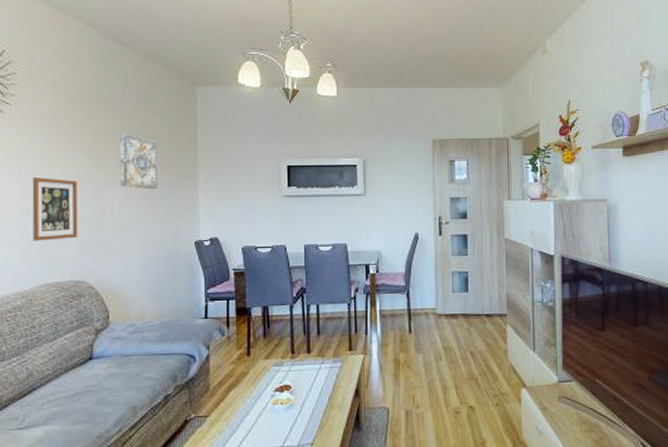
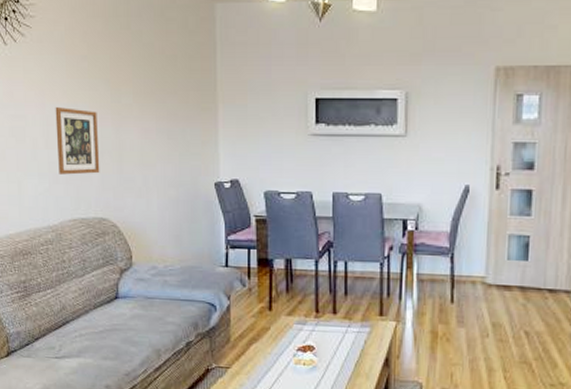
wall art: present [119,133,157,190] -> none [136,59,175,123]

